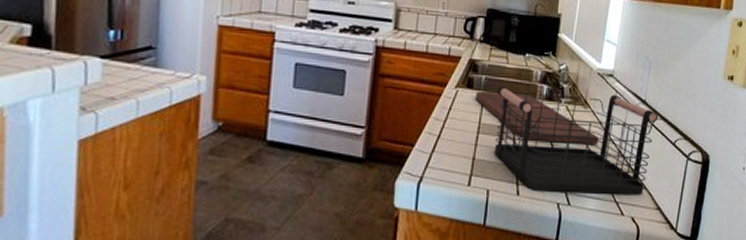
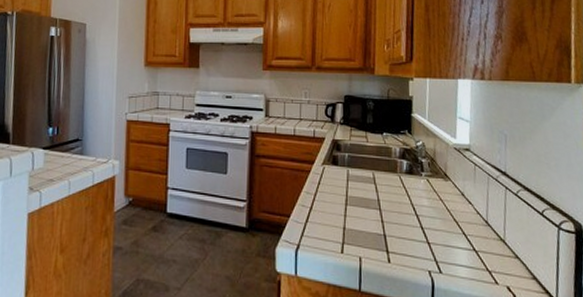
cutting board: present [476,91,599,145] -> none [341,167,463,216]
dish rack: present [494,85,659,195] -> none [360,162,522,265]

